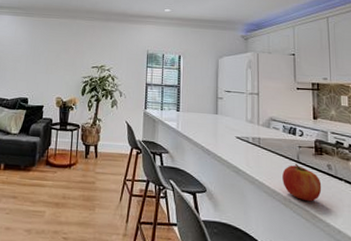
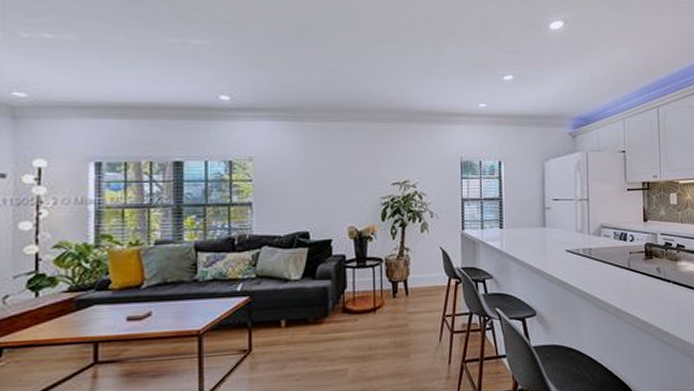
fruit: present [282,163,322,202] -> none [614,270,652,309]

